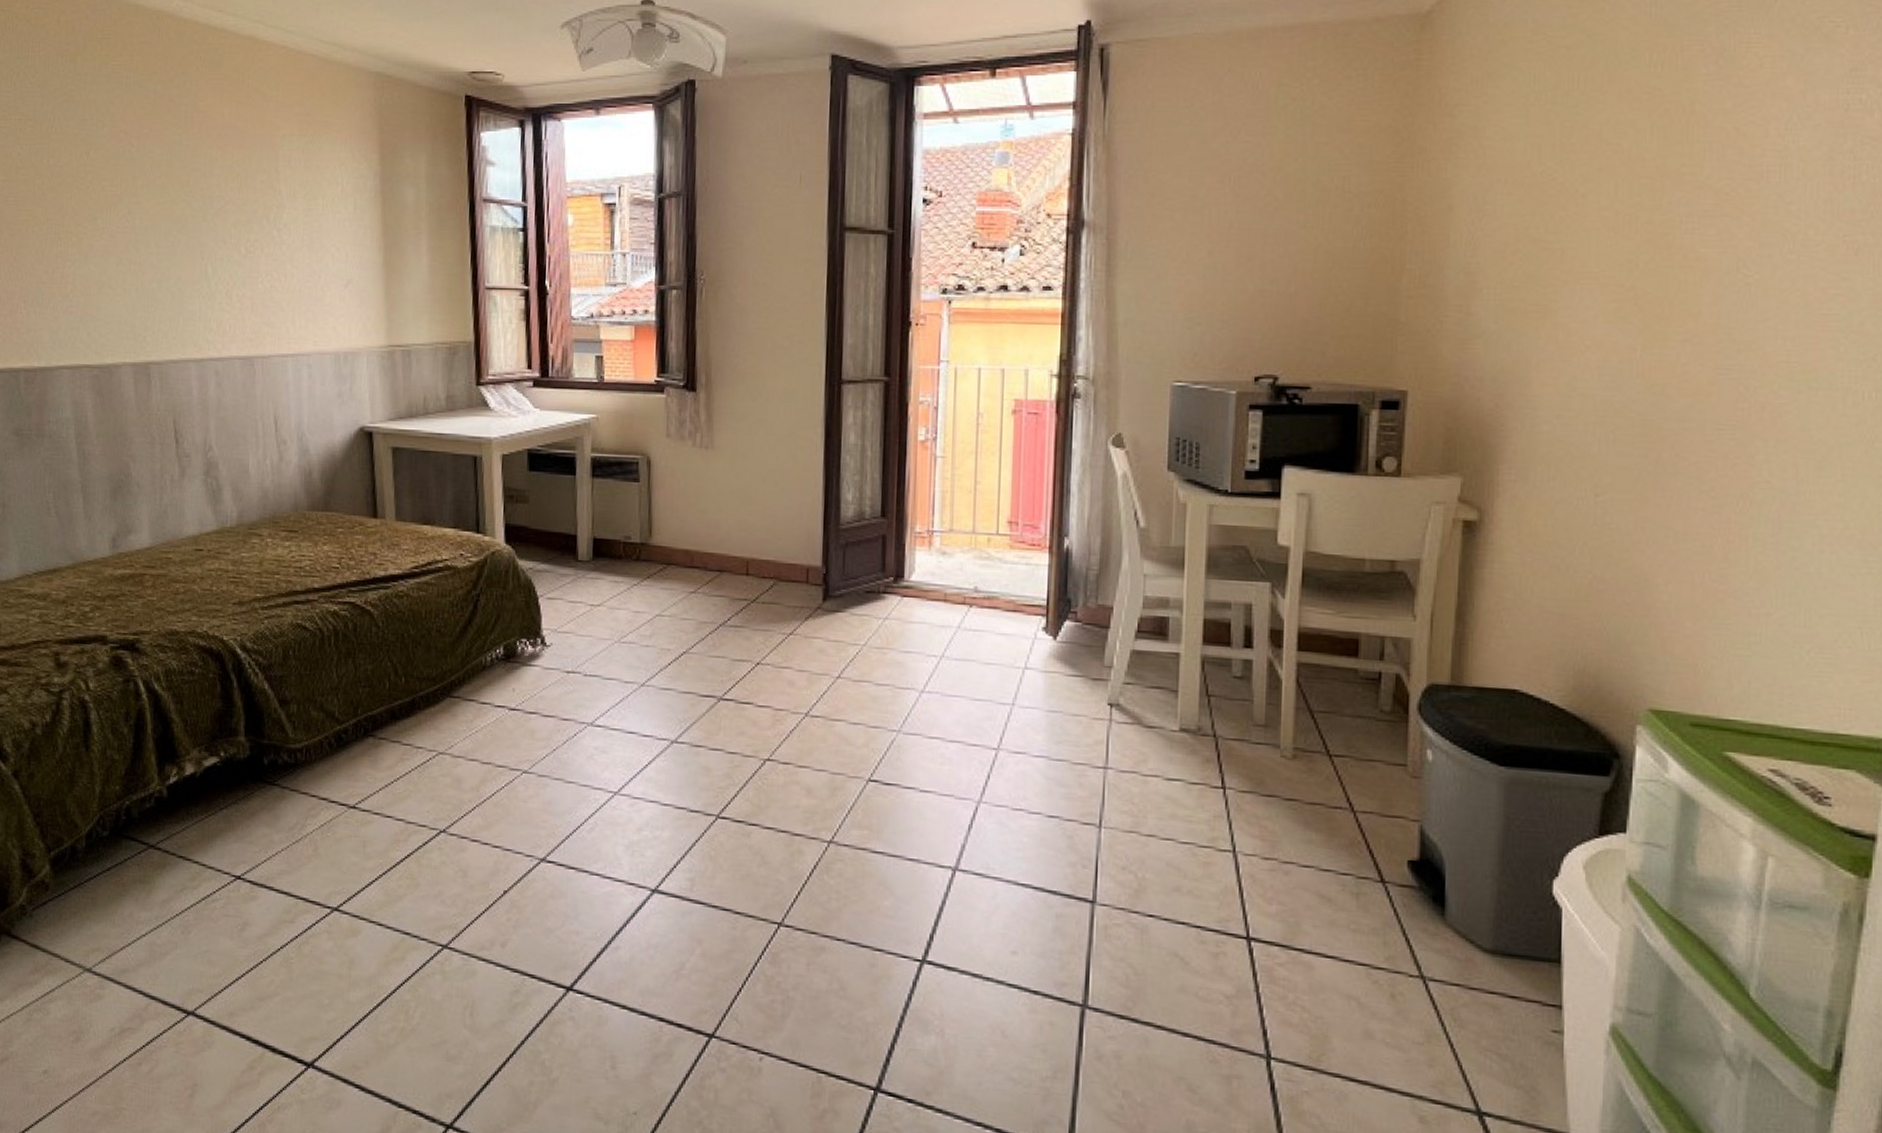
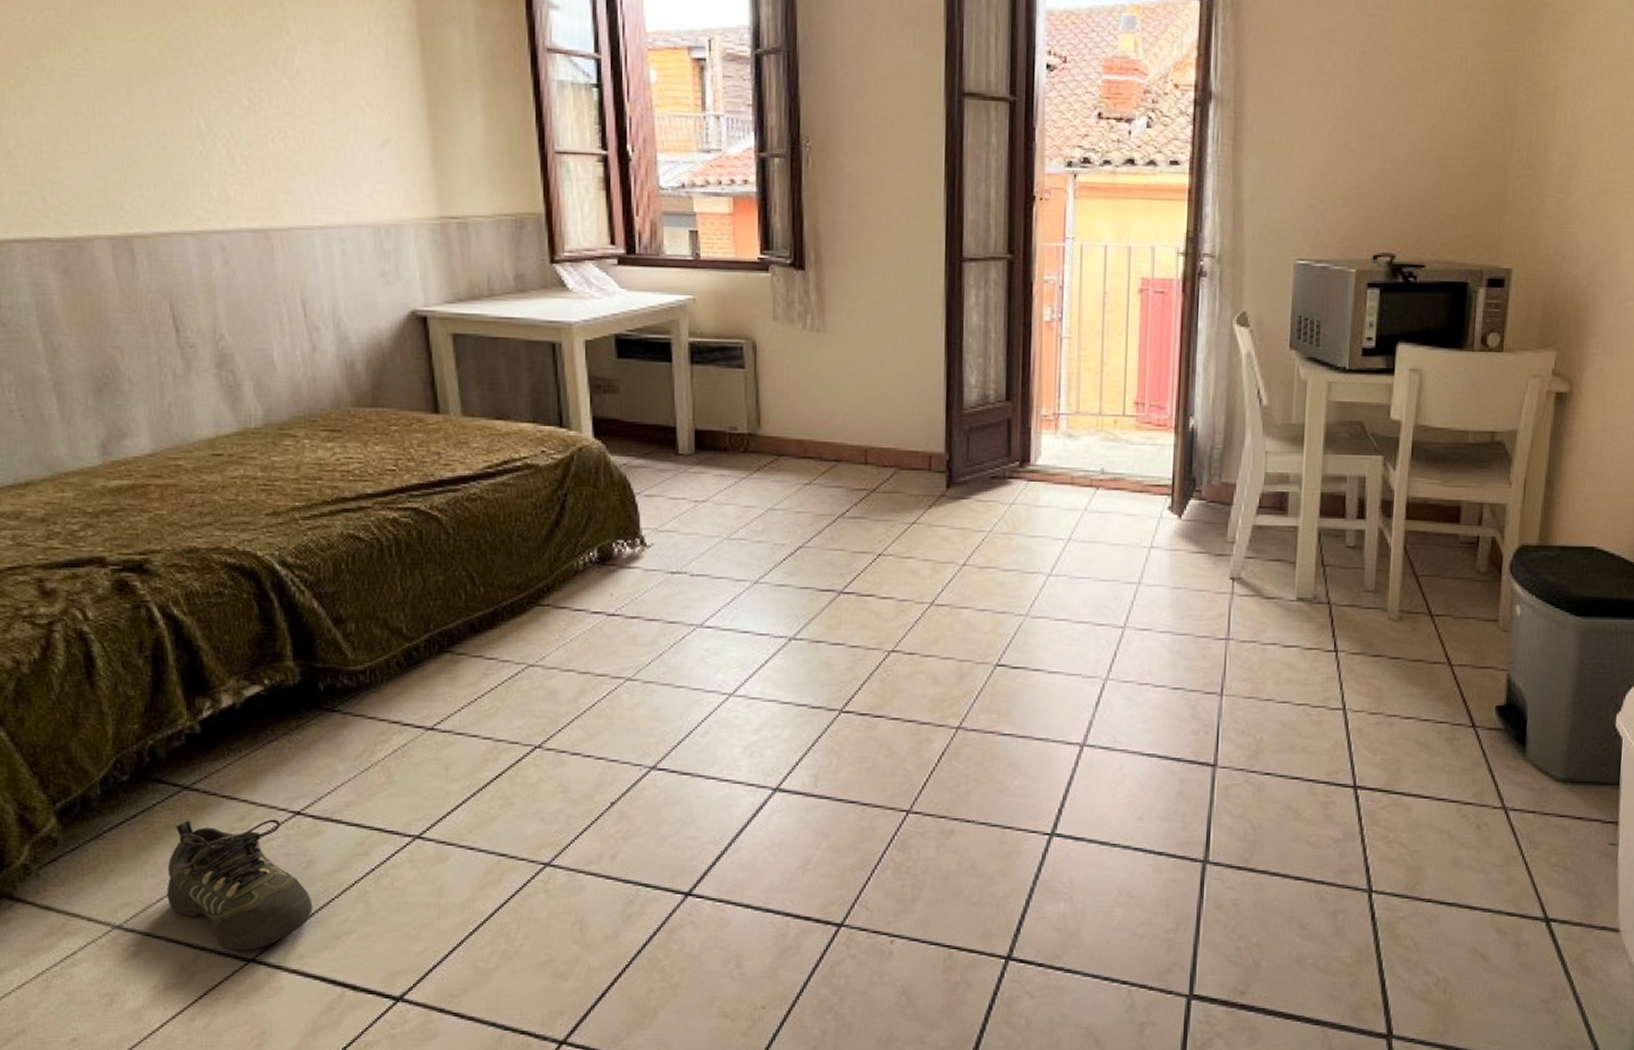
shoe: none [128,876,245,1003] -> present [166,819,313,951]

